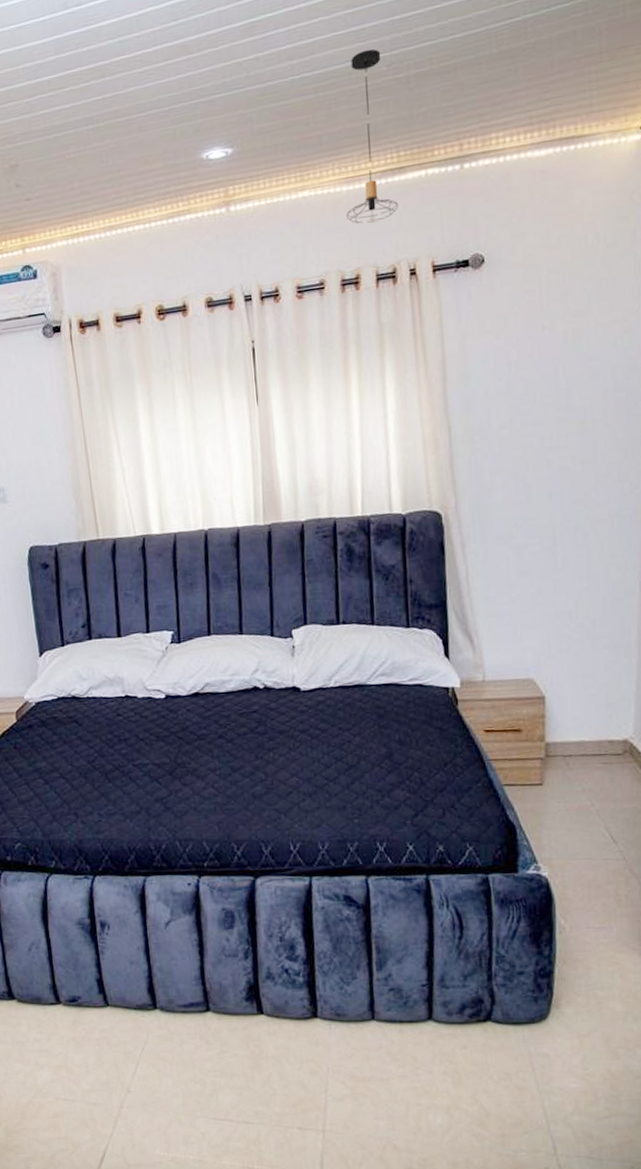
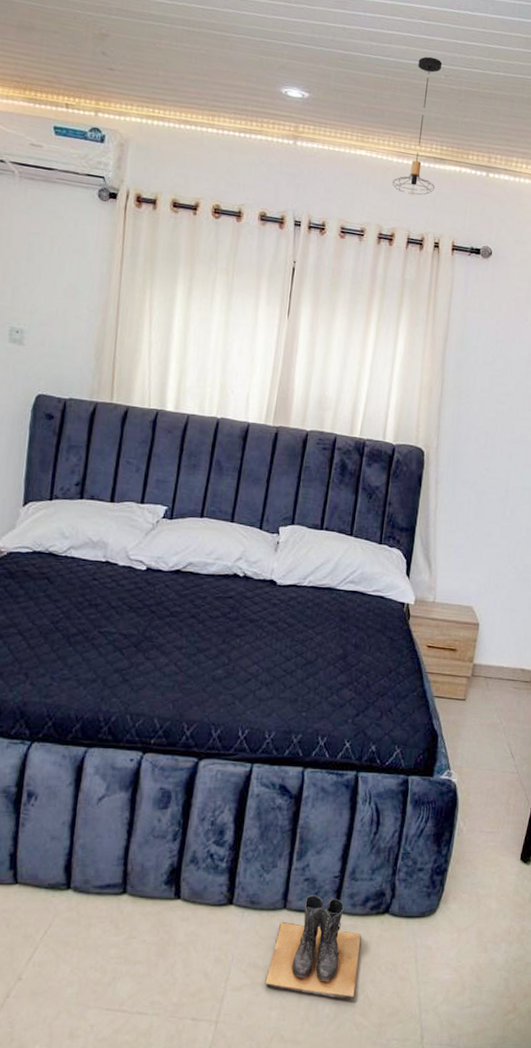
boots: none [365,1005,468,1109] -> present [264,895,362,999]

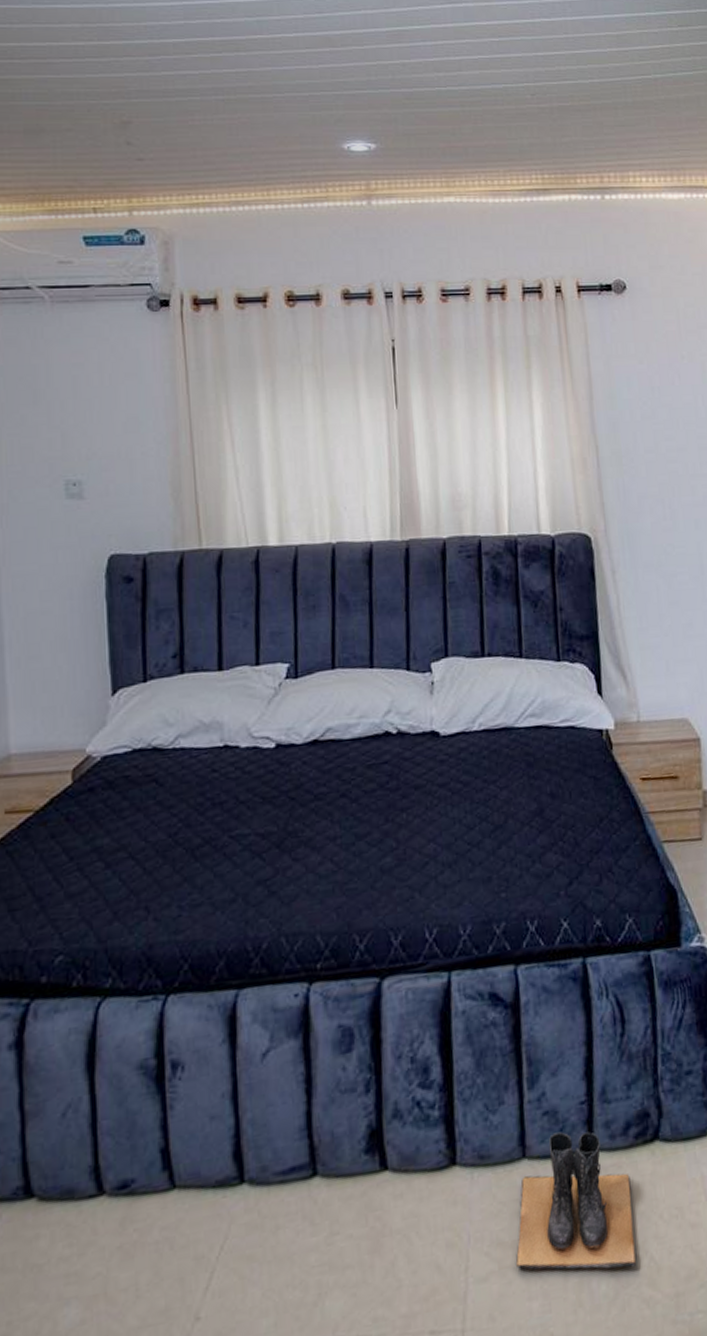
pendant light: present [392,56,443,196] -> none [492,76,544,238]

